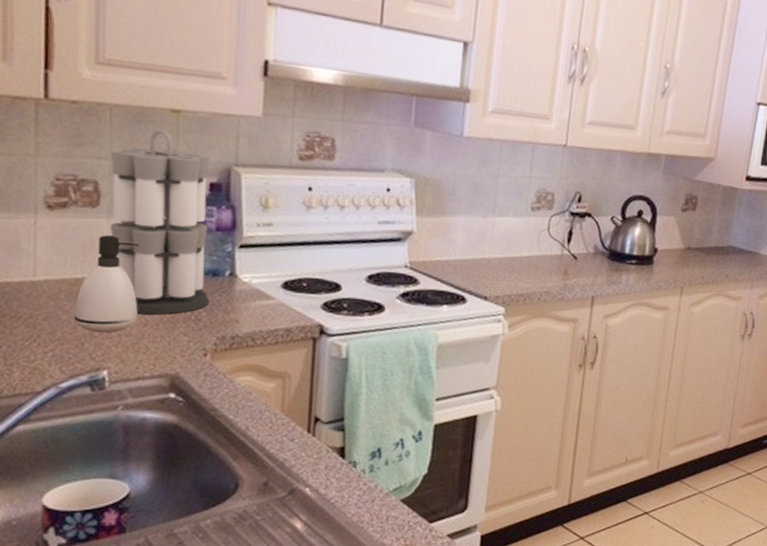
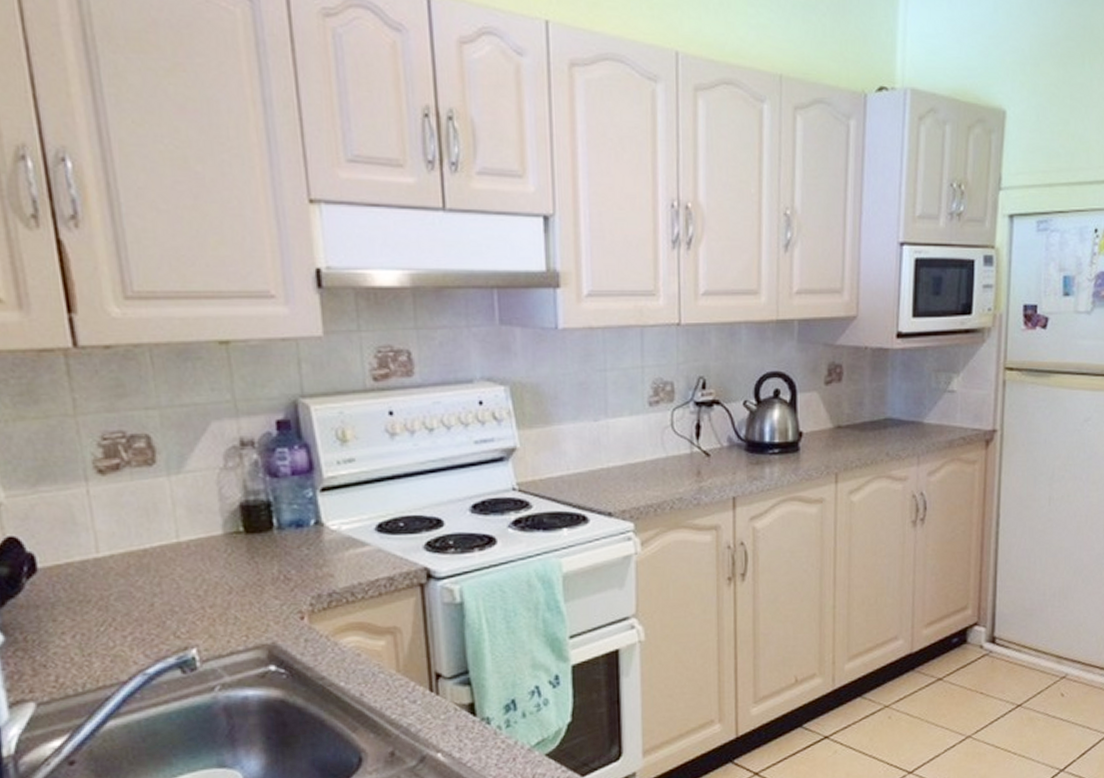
soap dispenser: present [73,235,140,333] -> none [147,495,220,608]
spice rack: present [109,128,210,315] -> none [159,365,297,580]

